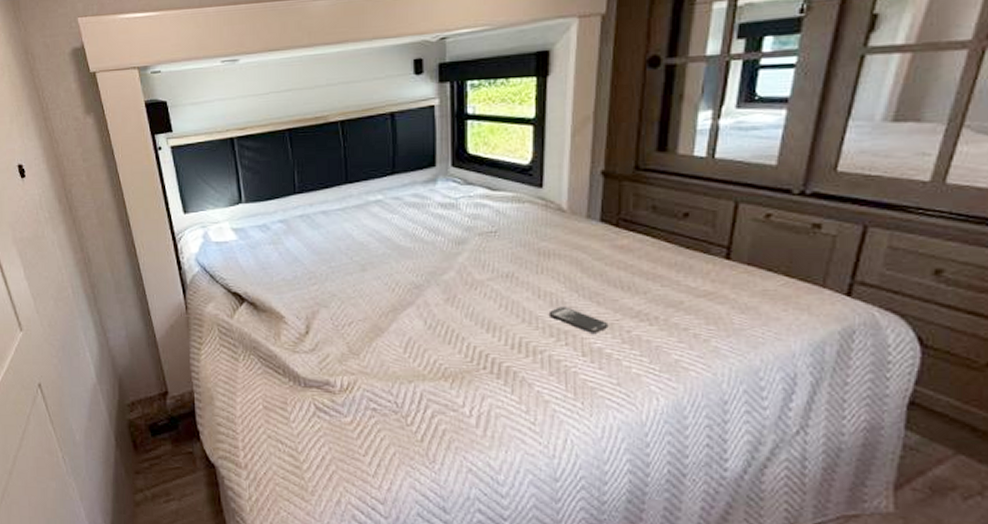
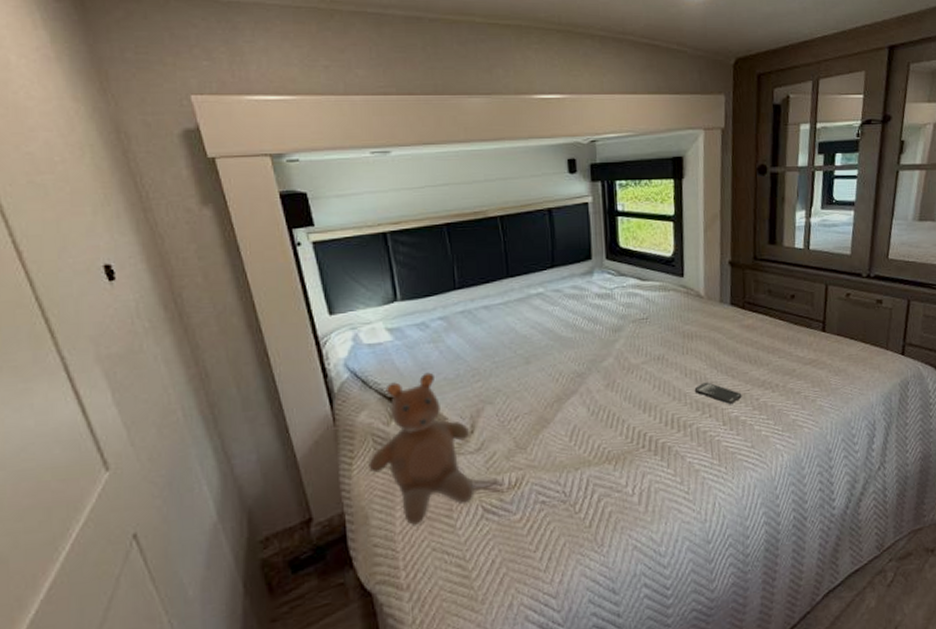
teddy bear: none [214,272,307,412] -> present [368,372,473,525]

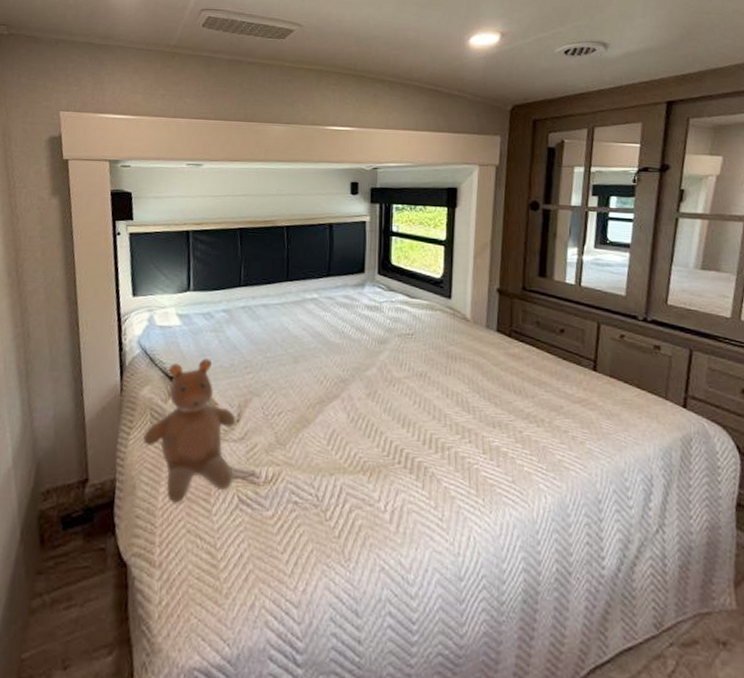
smartphone: present [694,382,742,404] -> none [455,406,504,432]

